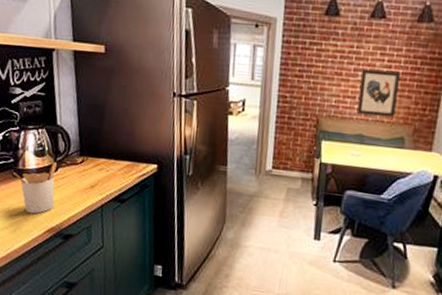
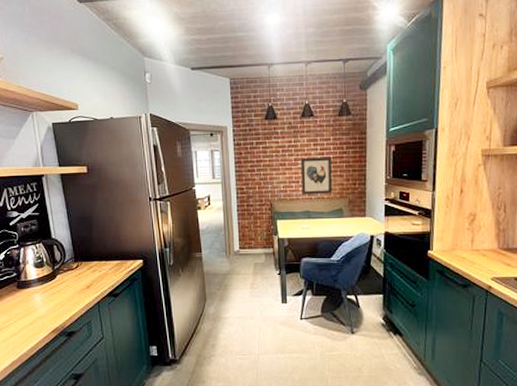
utensil holder: present [14,162,57,214] -> none [17,271,55,319]

